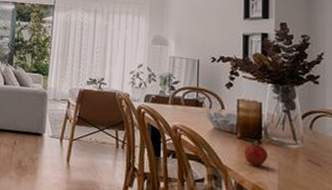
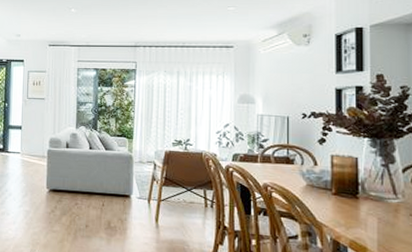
fruit: present [244,140,268,167] -> none [340,196,365,223]

